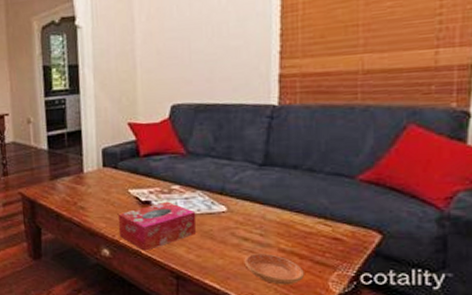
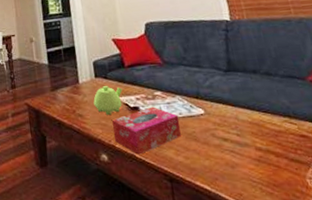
teapot: none [99,177,134,208] -> present [93,86,123,115]
saucer: present [244,254,304,285] -> none [227,153,284,184]

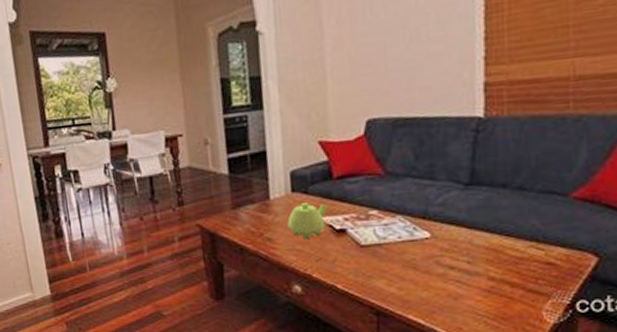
tissue box: present [112,106,181,155] -> none [310,229,398,286]

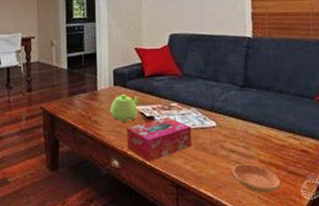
tissue box: none [310,229,398,286] -> present [126,117,192,162]
saucer: none [450,283,516,317] -> present [232,164,281,193]

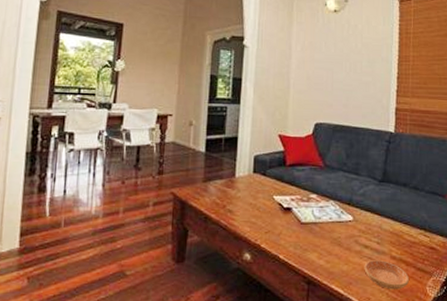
teapot: present [110,94,140,123] -> none [247,183,279,213]
tissue box: present [126,117,192,162] -> none [261,209,328,256]

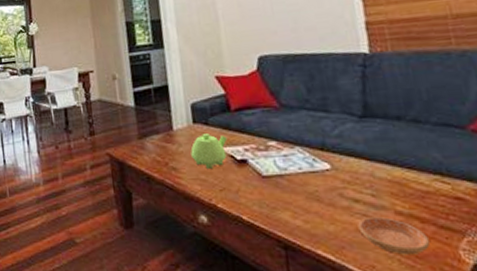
teapot: none [247,183,279,213] -> present [190,134,227,169]

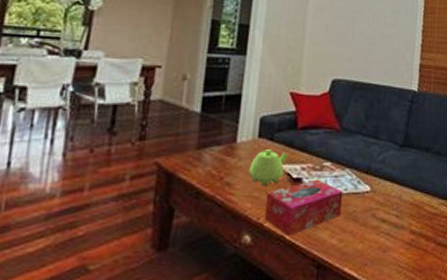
tissue box: none [214,159,300,217] -> present [264,179,343,236]
saucer: present [358,217,430,255] -> none [381,236,429,269]

